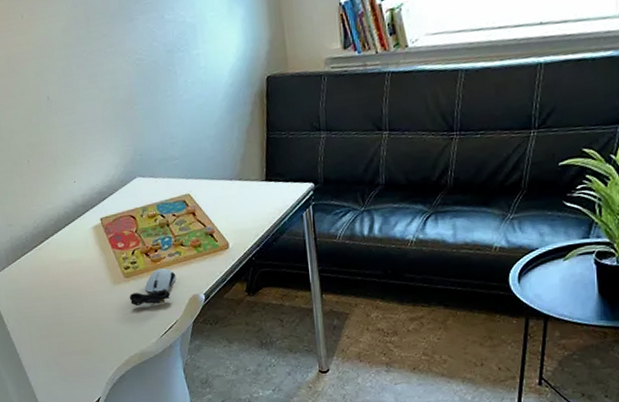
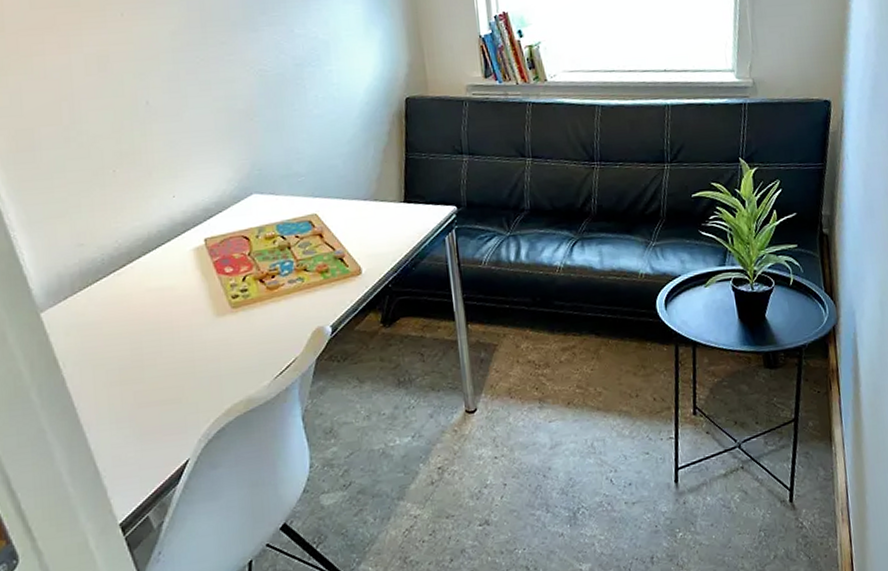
computer mouse: present [129,268,177,307] -> none [236,296,297,343]

